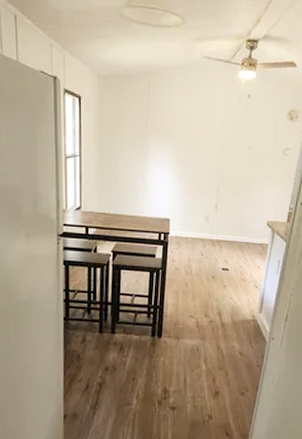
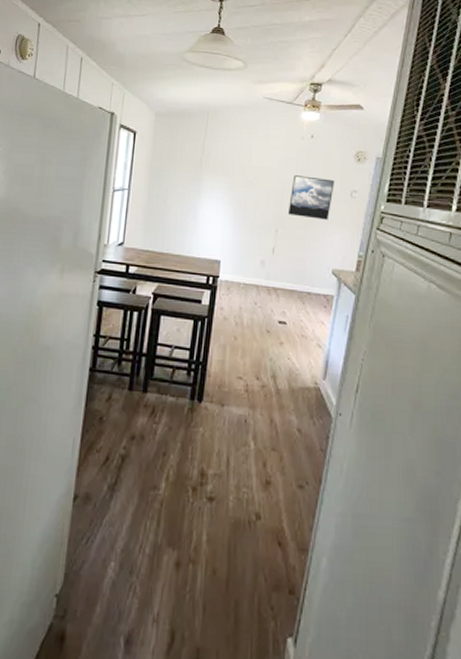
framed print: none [229,136,269,177] -> present [288,175,335,220]

